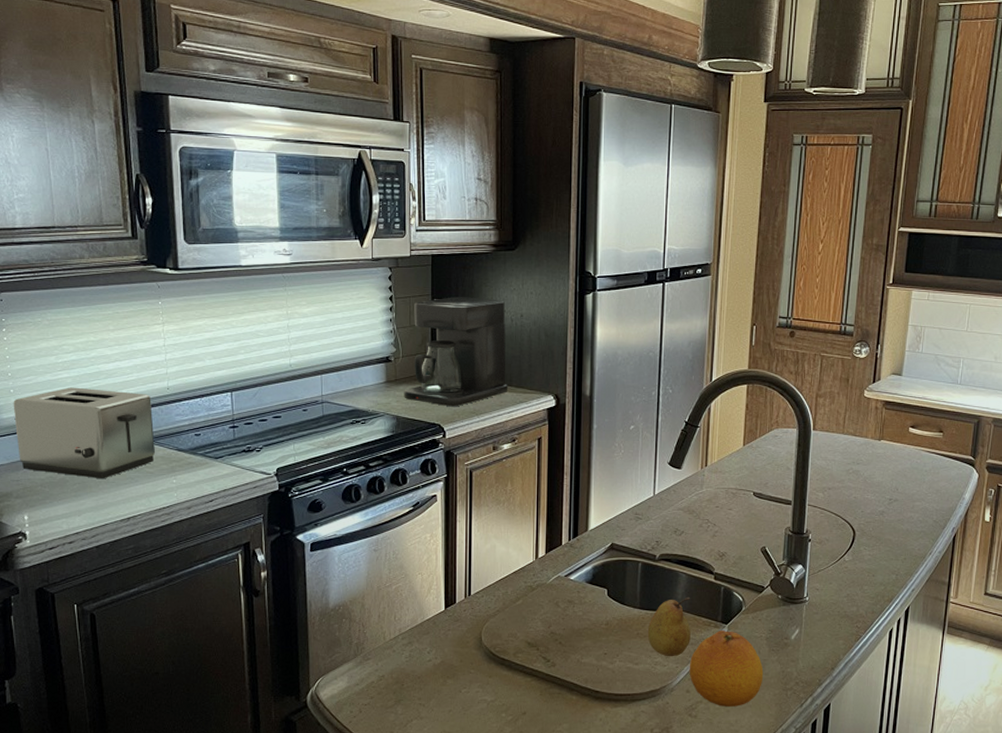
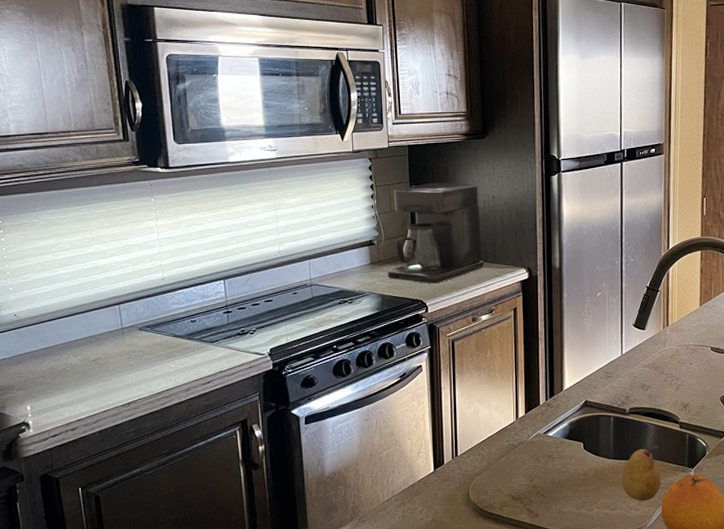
toaster: present [13,387,155,478] -> none [12,282,152,367]

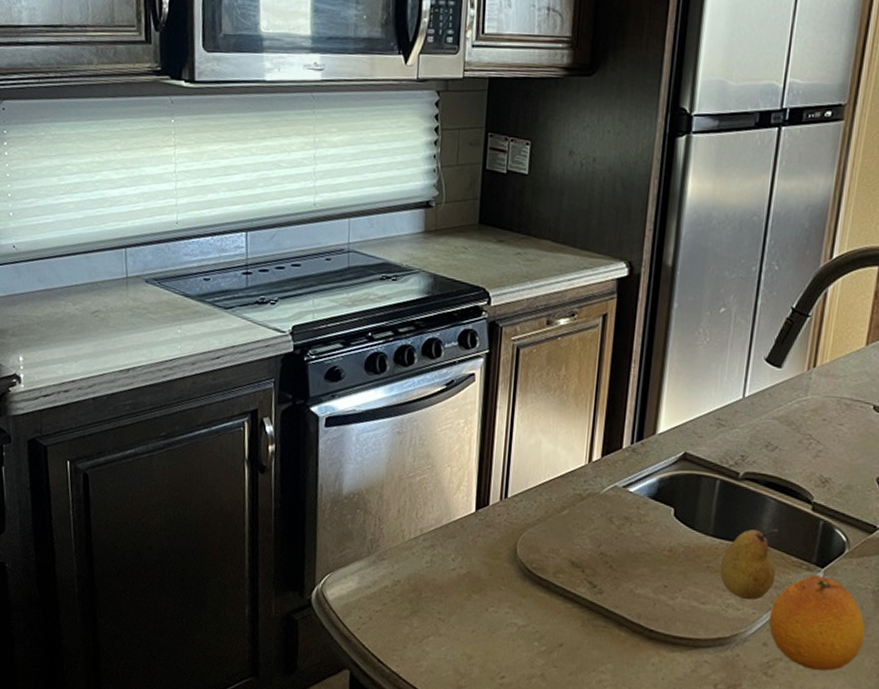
coffee maker: present [387,182,484,284] -> none [444,131,575,268]

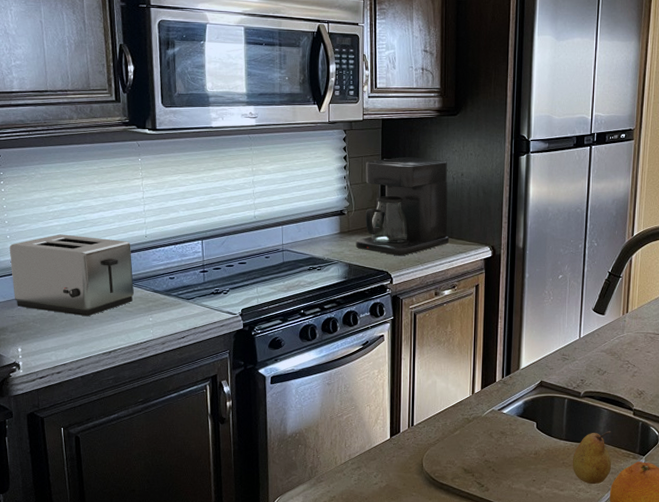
toaster: none [12,214,160,322] -> present [9,234,134,316]
coffee maker: none [444,131,575,268] -> present [356,157,450,256]

